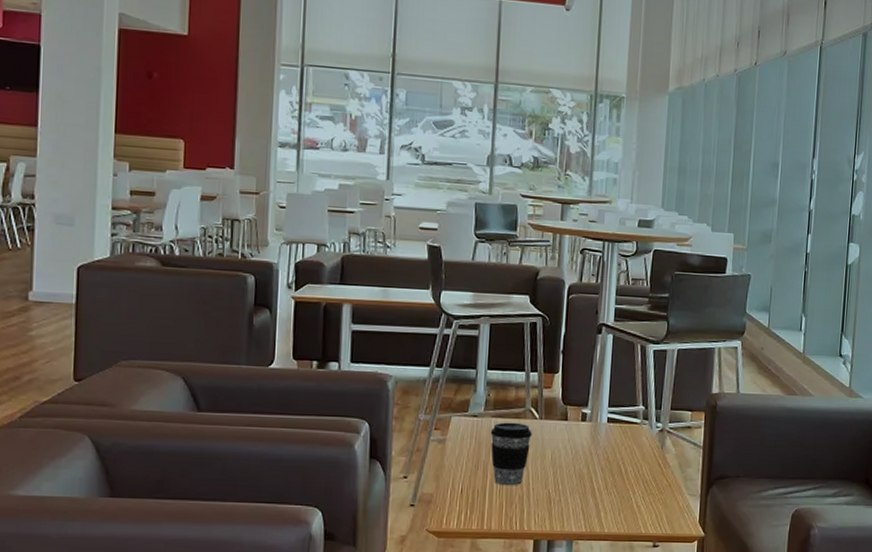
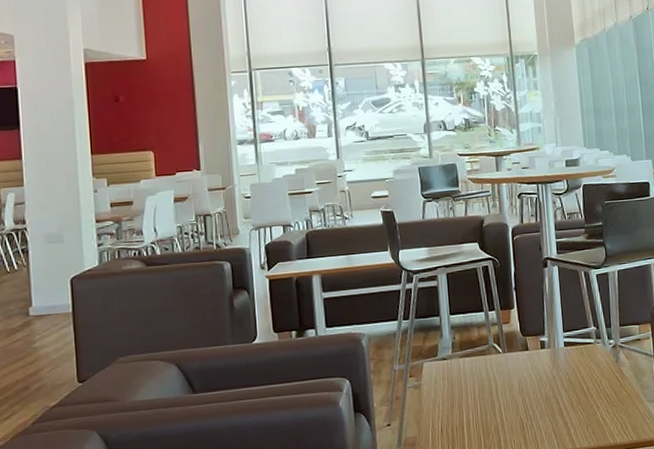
coffee cup: present [490,422,532,486] -> none [460,359,498,419]

